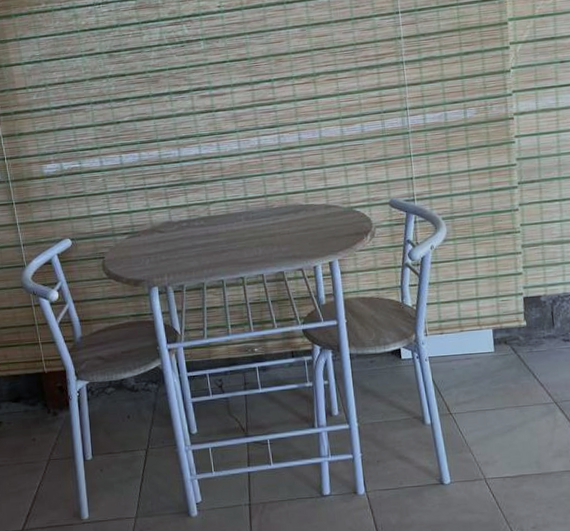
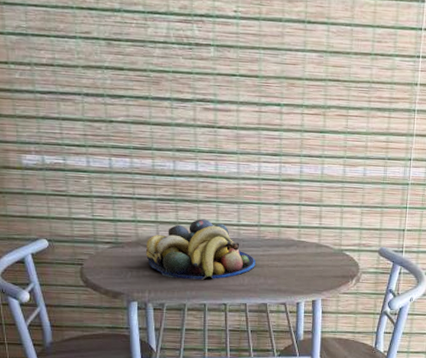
fruit bowl: none [160,197,267,259] -> present [145,219,255,280]

